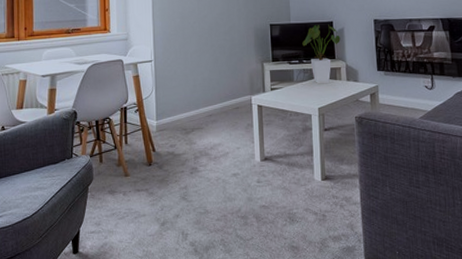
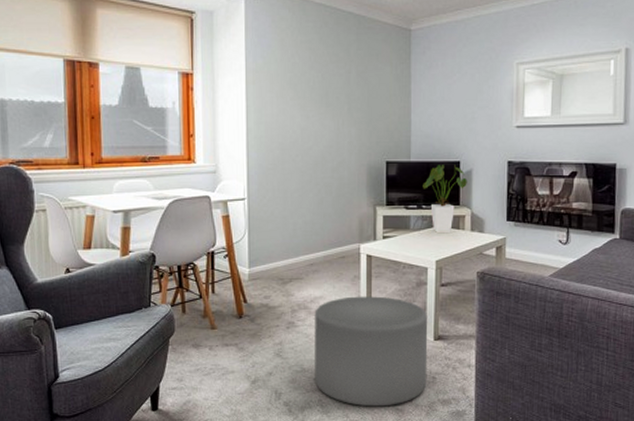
pouf: none [214,141,318,245] -> present [314,296,428,407]

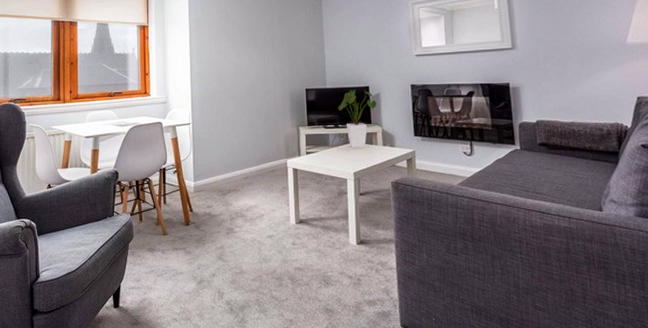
pouf: present [314,296,428,407] -> none [250,205,353,307]

